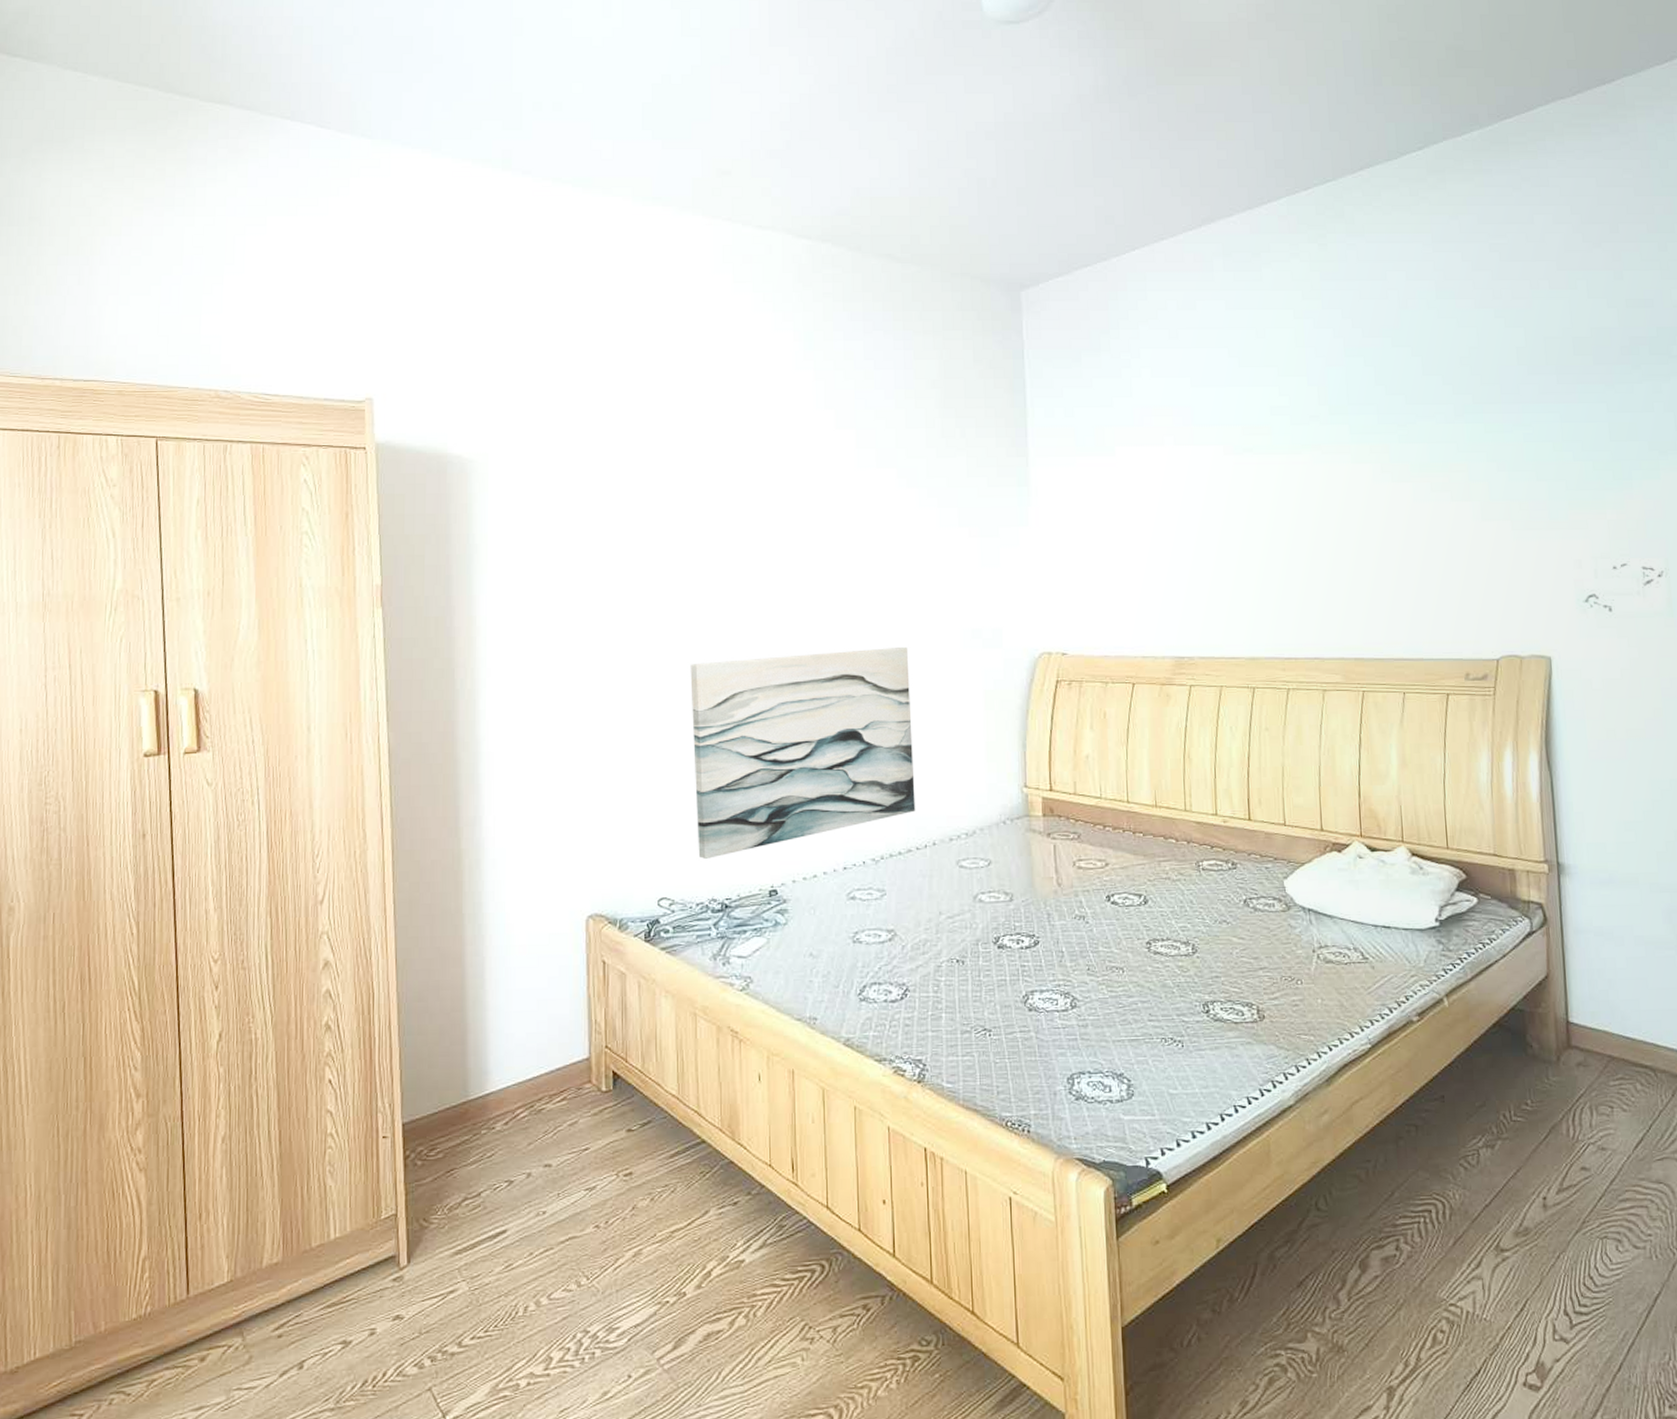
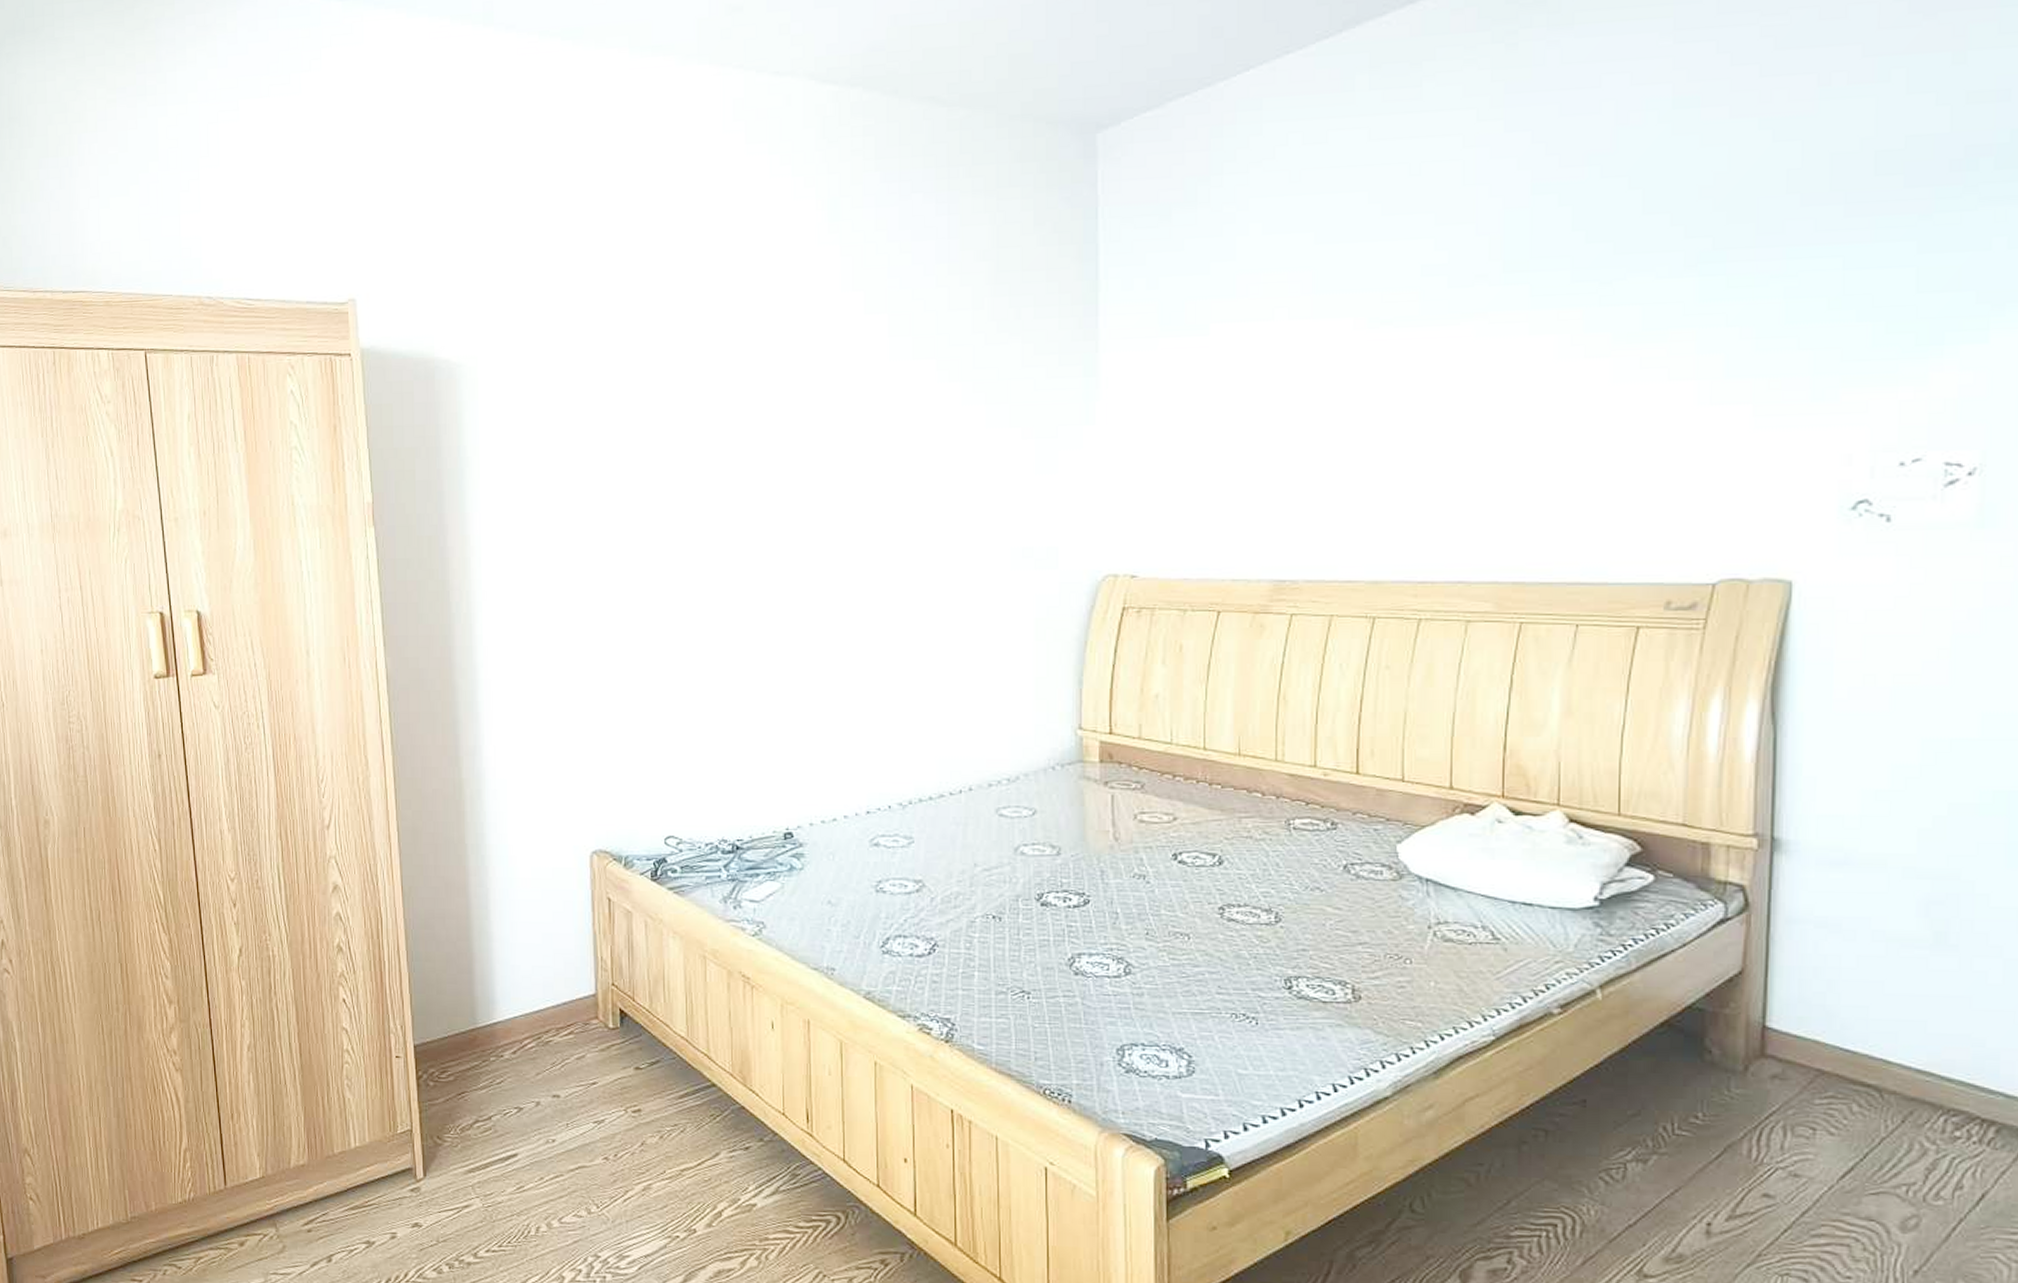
wall art: present [690,647,916,859] -> none [698,569,950,797]

